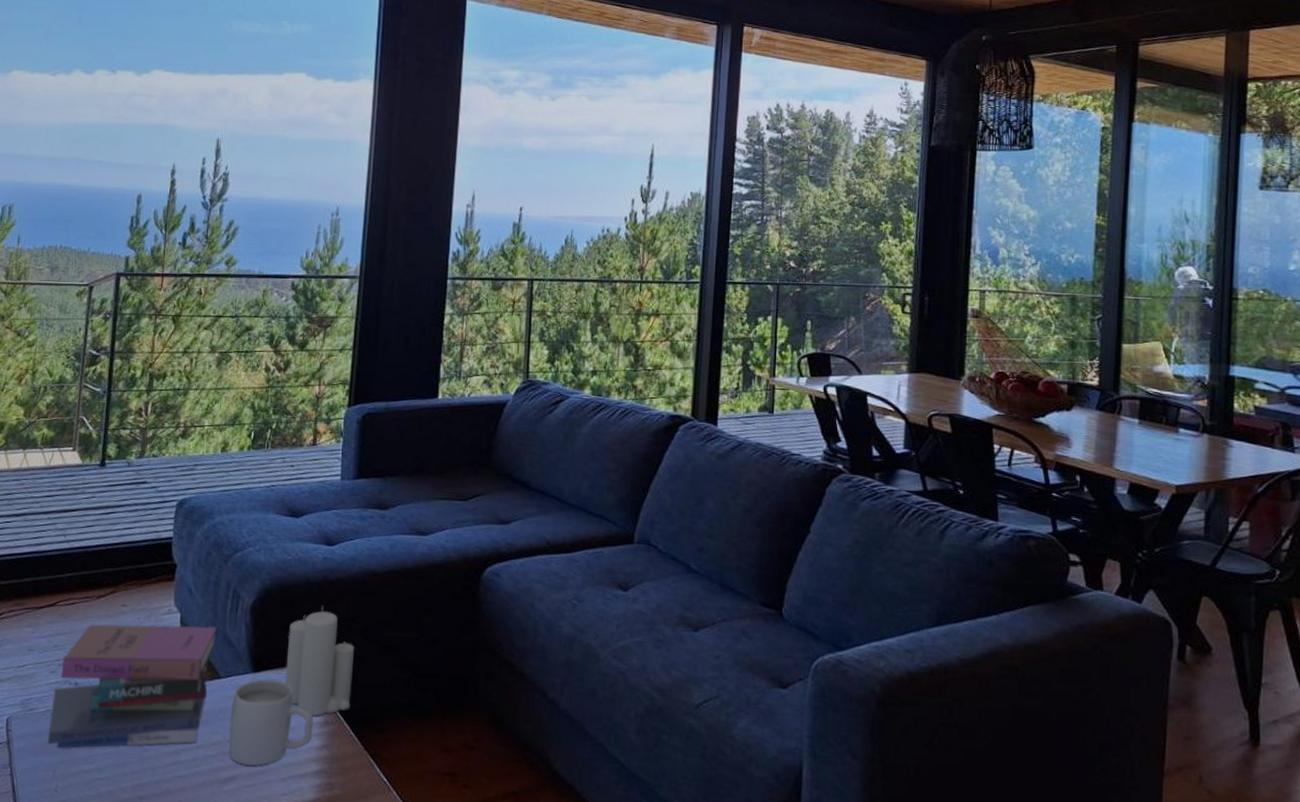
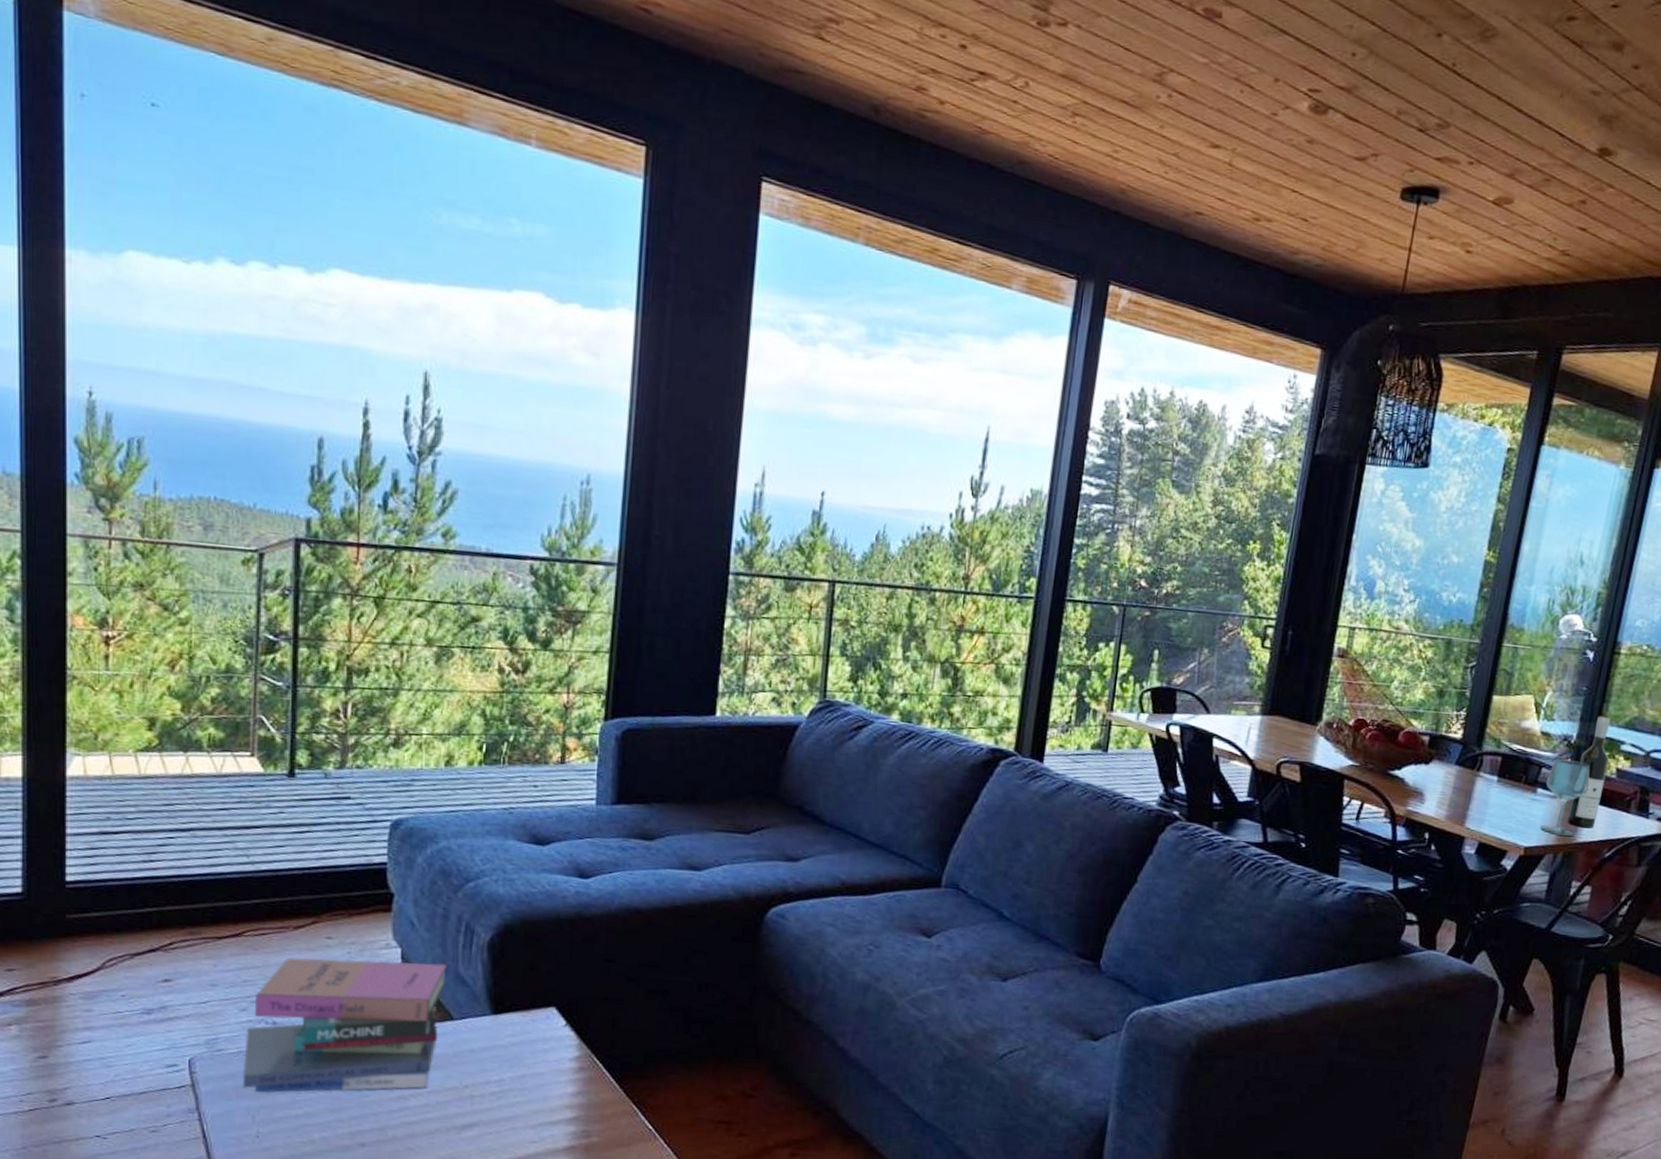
mug: present [229,679,314,766] -> none [466,1022,567,1113]
candle: present [285,605,354,716] -> none [532,944,614,1062]
wine glass: none [1186,399,1230,474] -> present [1540,758,1590,837]
bottle: none [1213,357,1246,465] -> present [1567,716,1611,829]

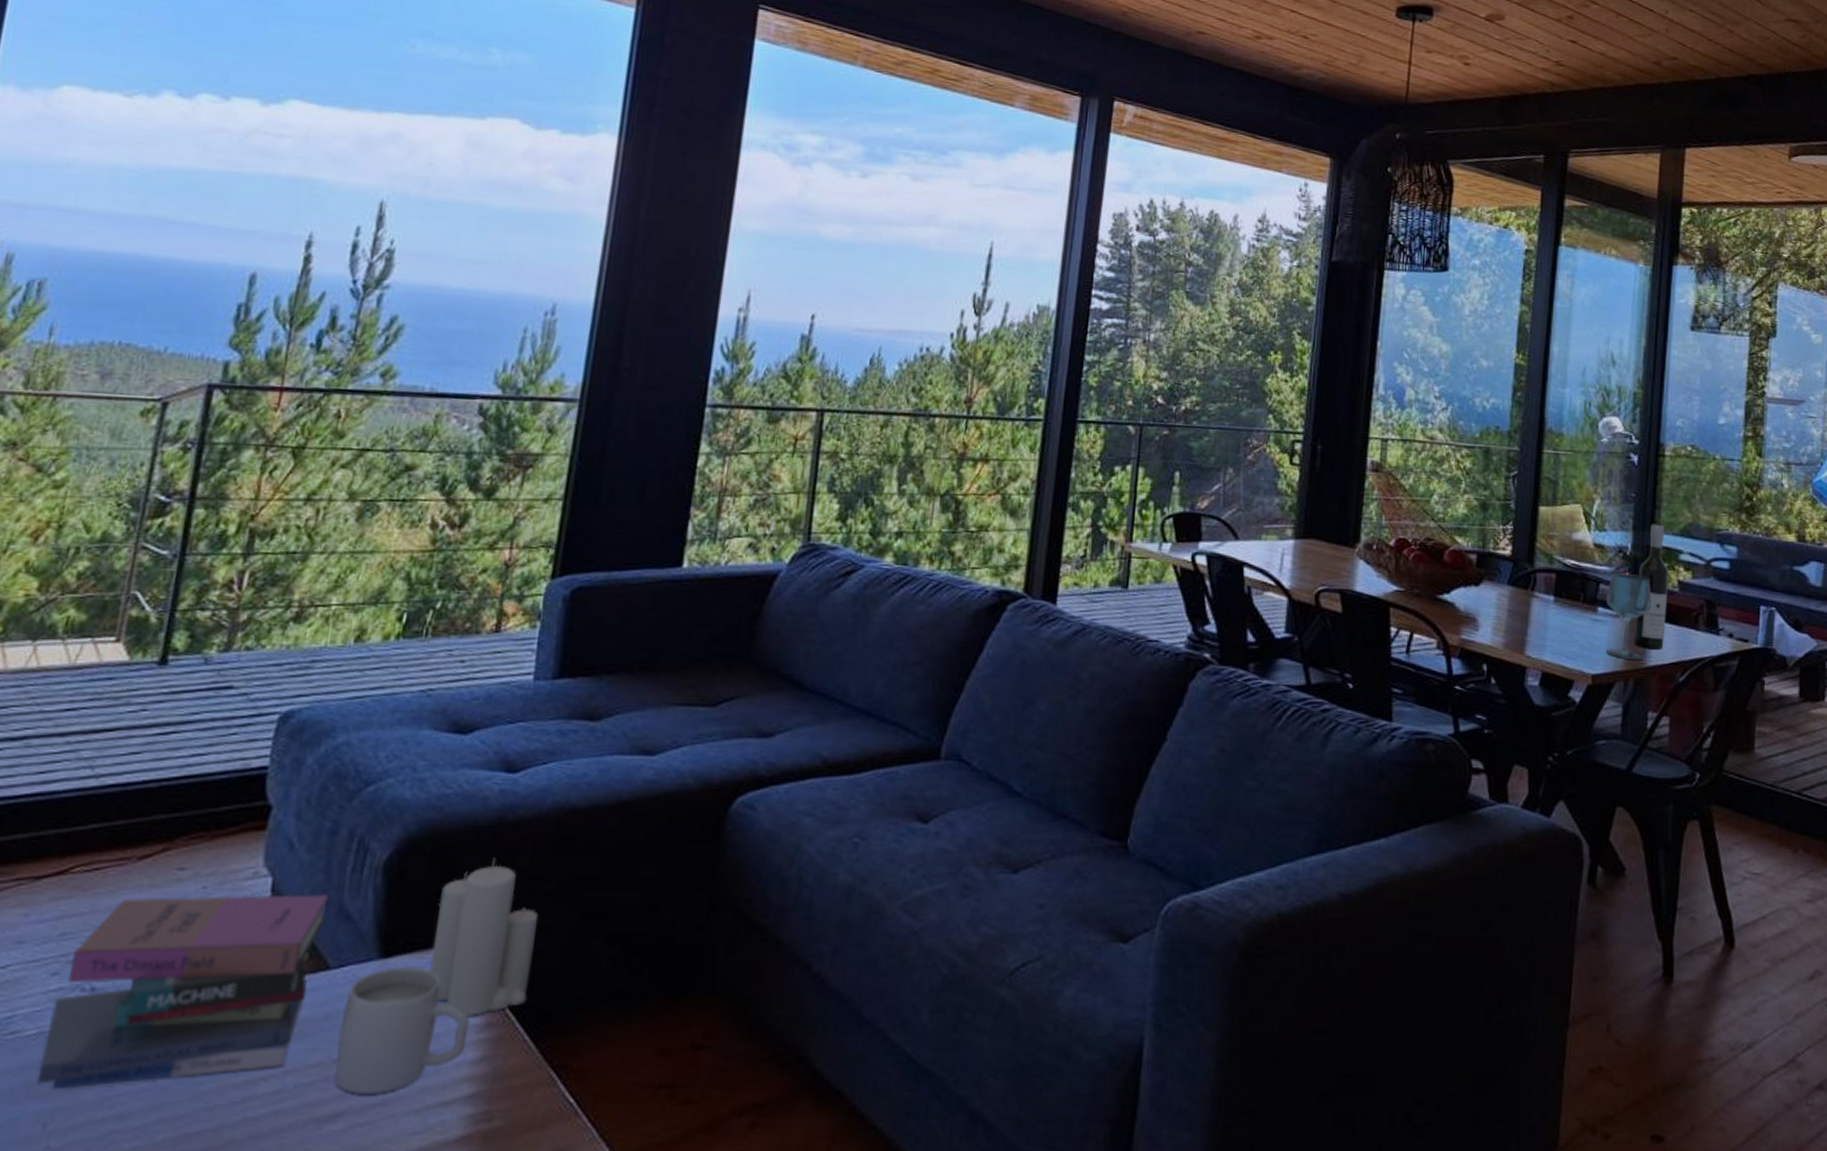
mug: none [466,1022,567,1113] -> present [334,967,470,1094]
candle: none [532,944,614,1062] -> present [429,857,538,1016]

